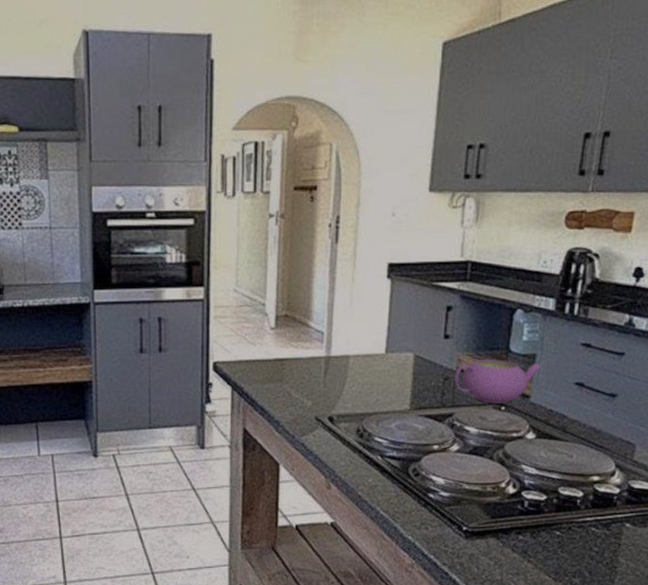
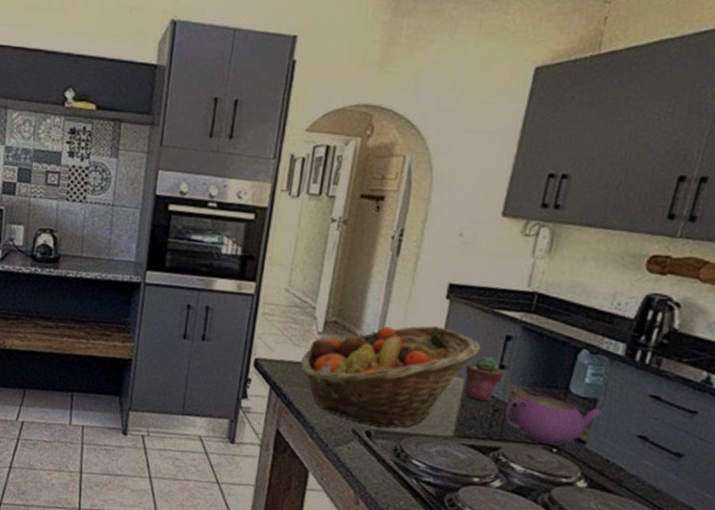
fruit basket: none [257,306,425,412] -> present [299,325,481,428]
potted succulent: none [413,328,448,372] -> present [464,355,503,401]

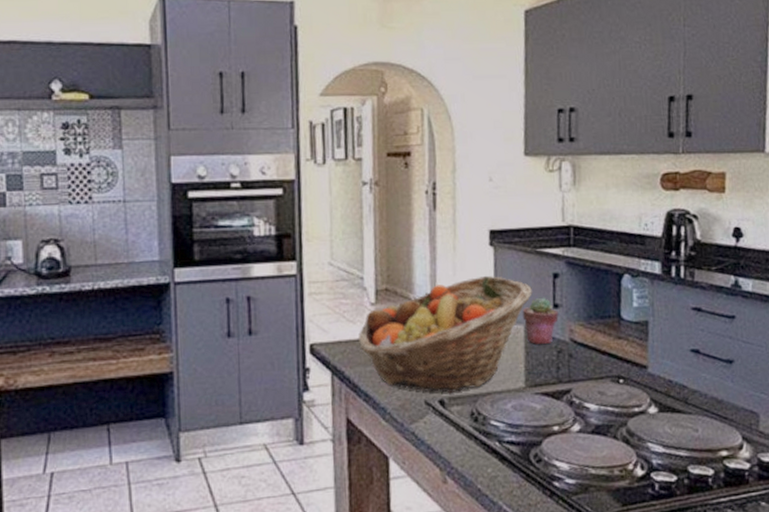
teapot: present [504,396,602,446] -> none [567,328,655,377]

